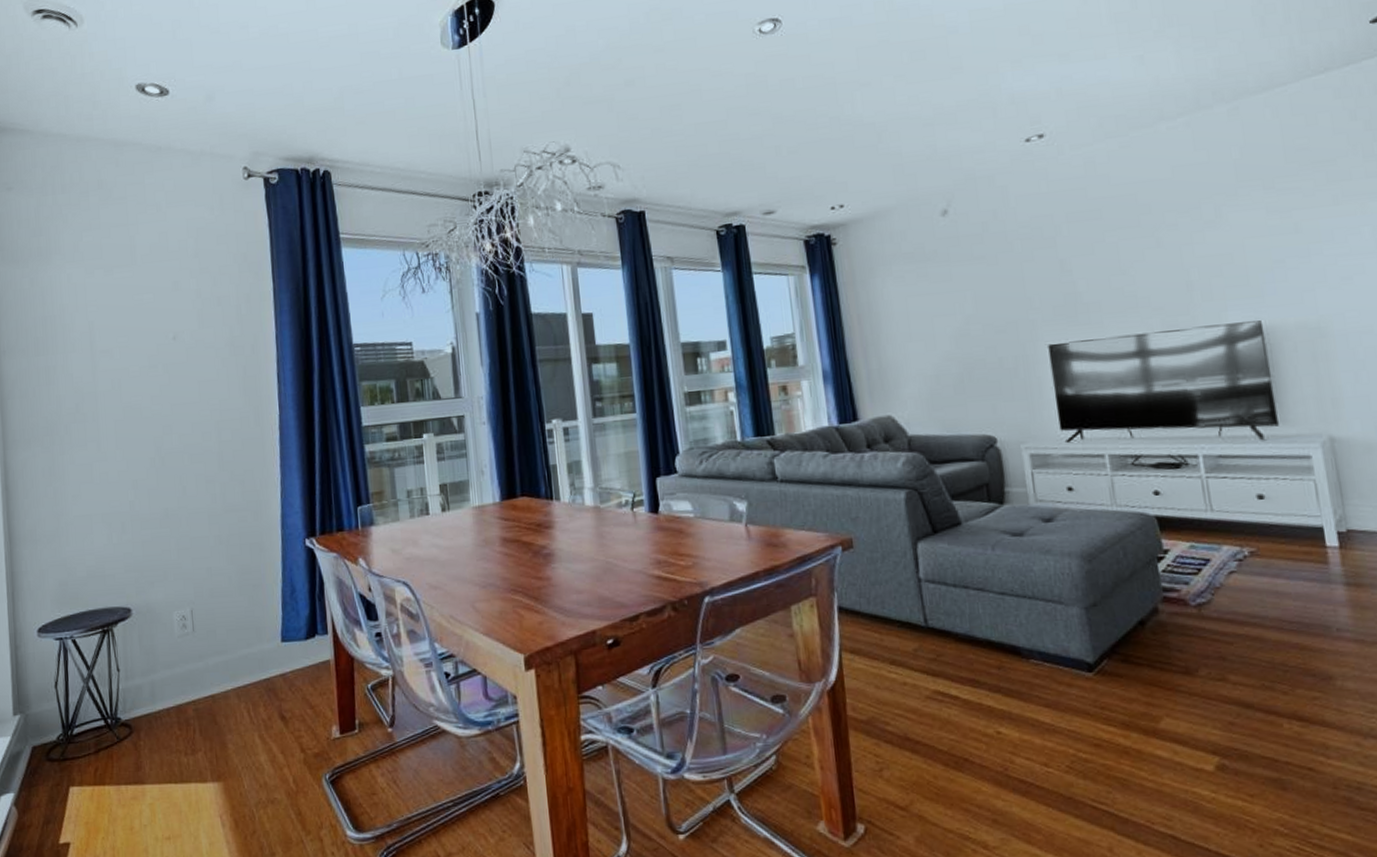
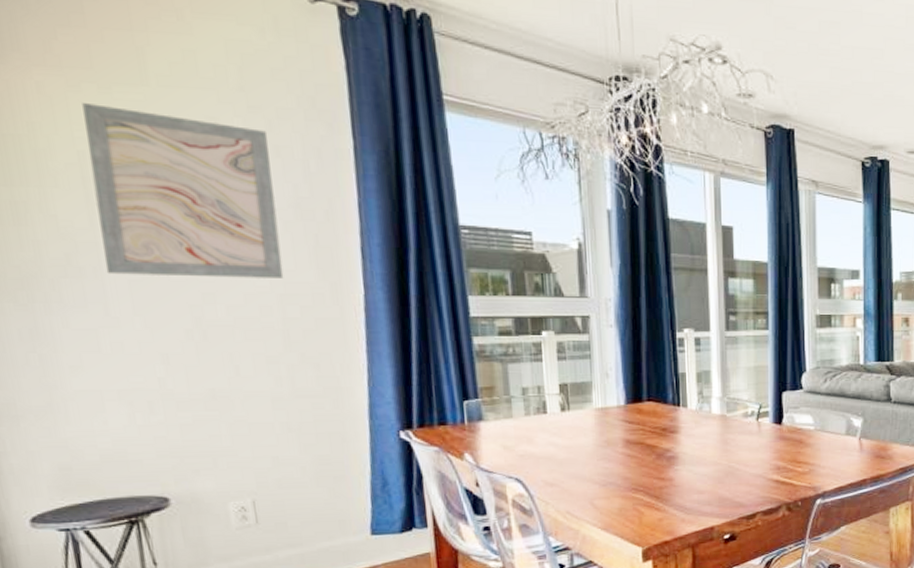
wall art: none [94,284,220,417] -> present [82,103,284,278]

